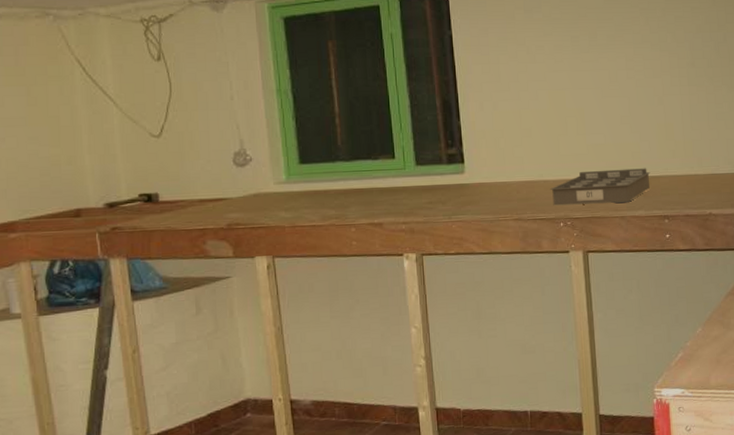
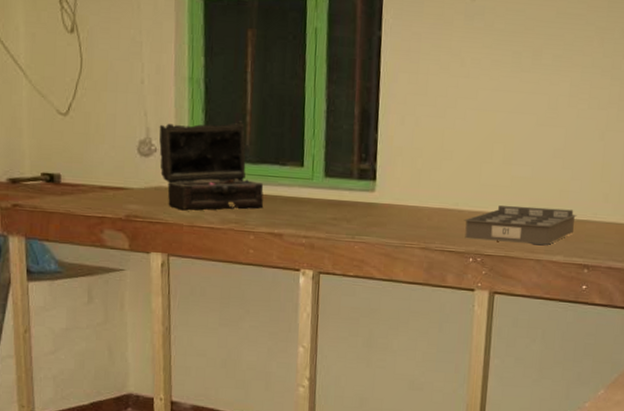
toolbox: none [252,124,362,214] -> present [159,121,264,212]

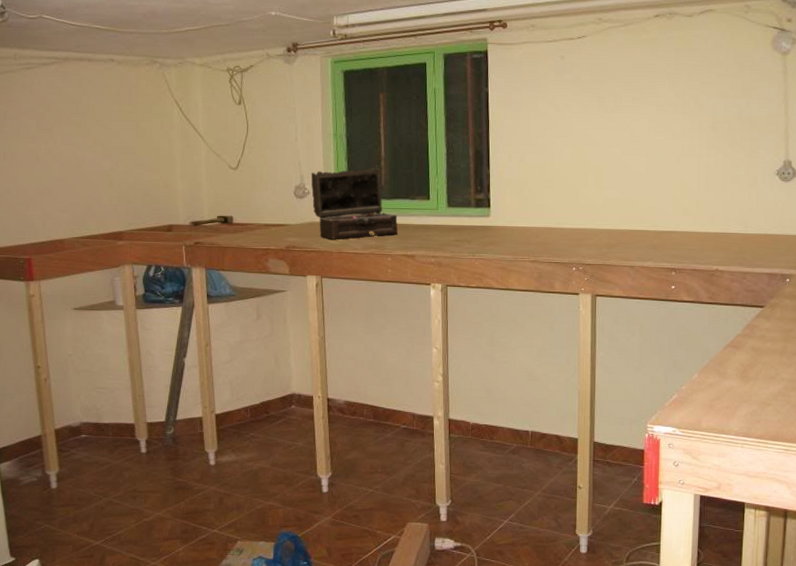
organizer tray: present [464,205,577,245] -> none [566,222,662,253]

